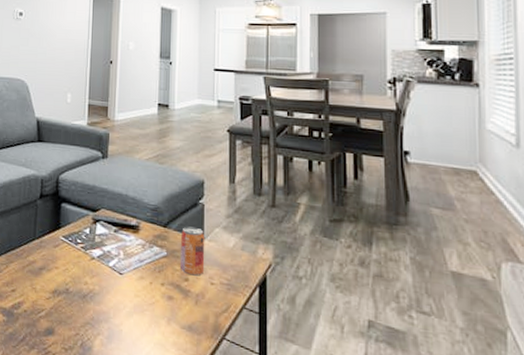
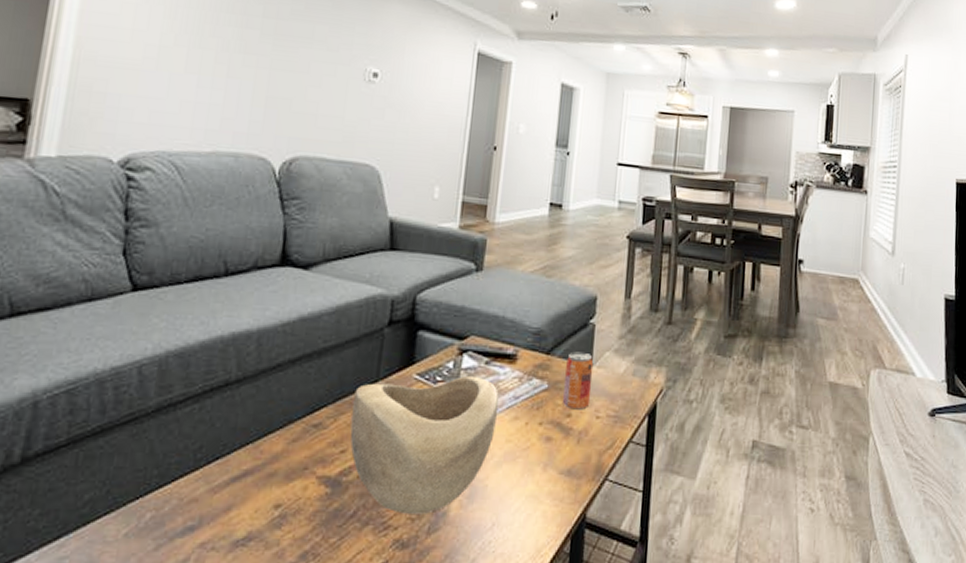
decorative bowl: none [17,240,127,347] -> present [350,375,499,514]

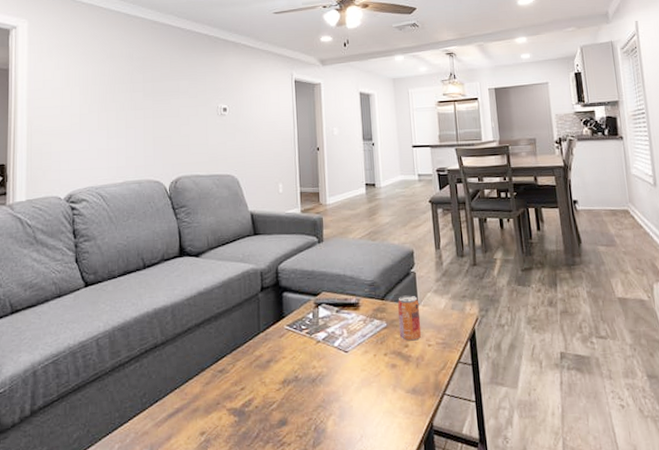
decorative bowl: present [350,375,499,514] -> none [244,322,352,433]

